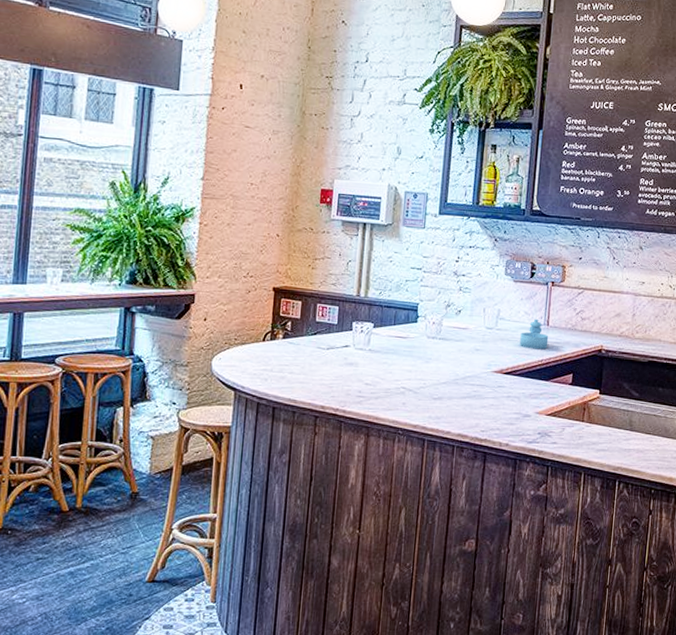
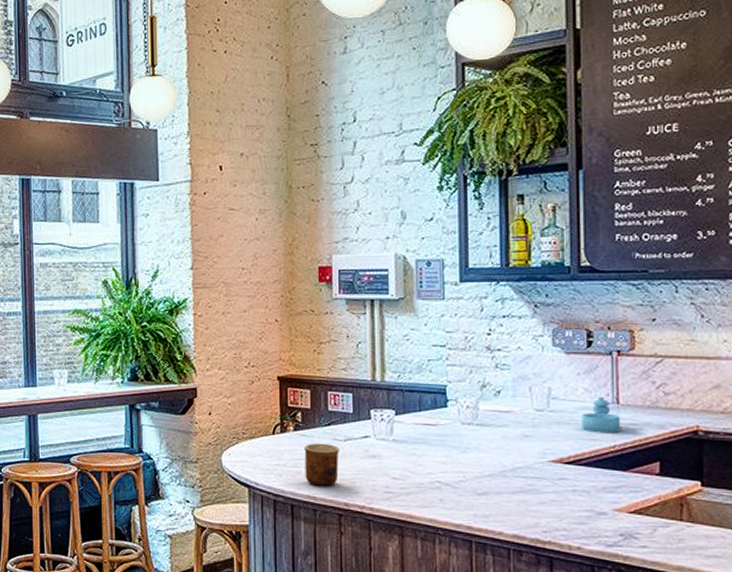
cup: none [288,350,322,390] -> present [304,443,339,486]

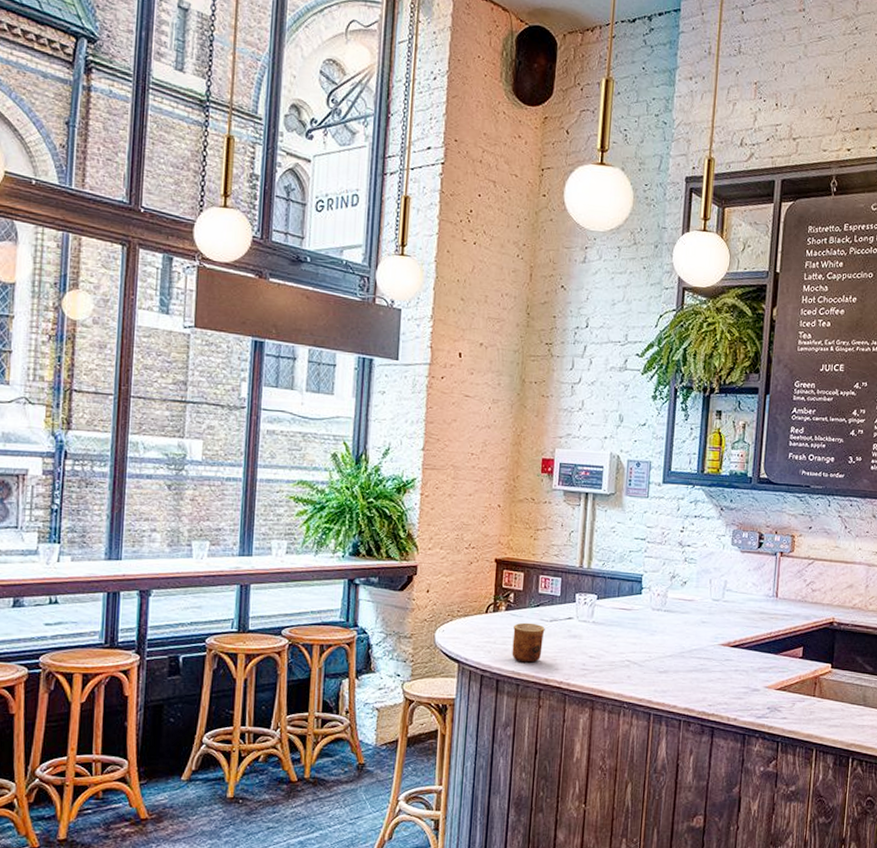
sugar dispenser: present [582,396,621,433] -> none [747,590,778,622]

